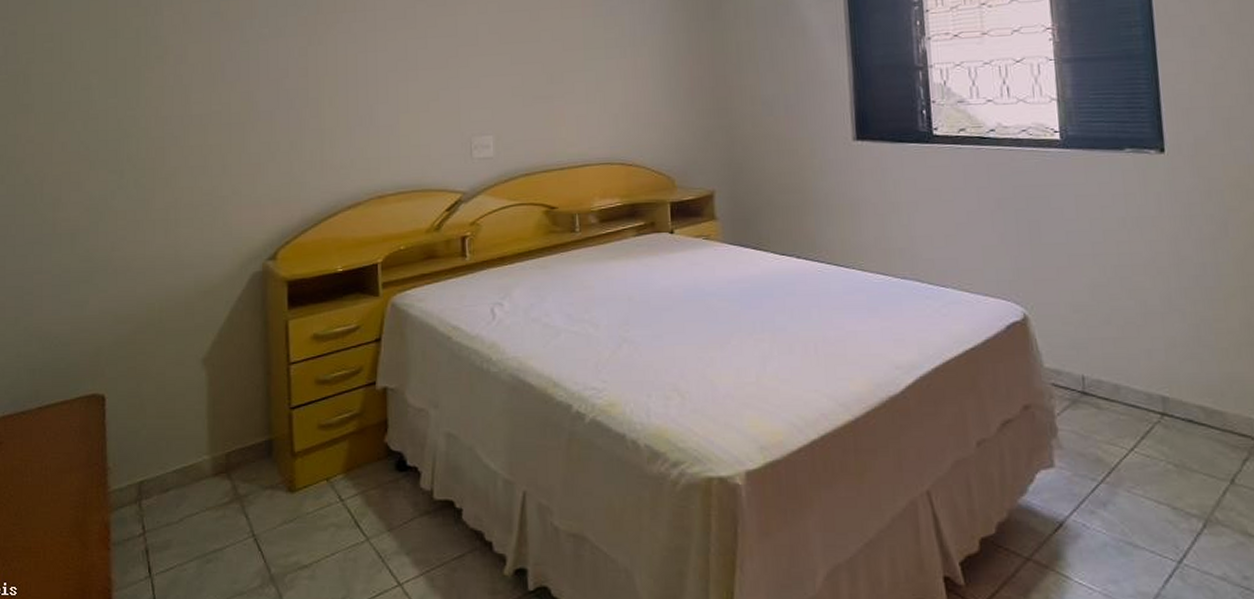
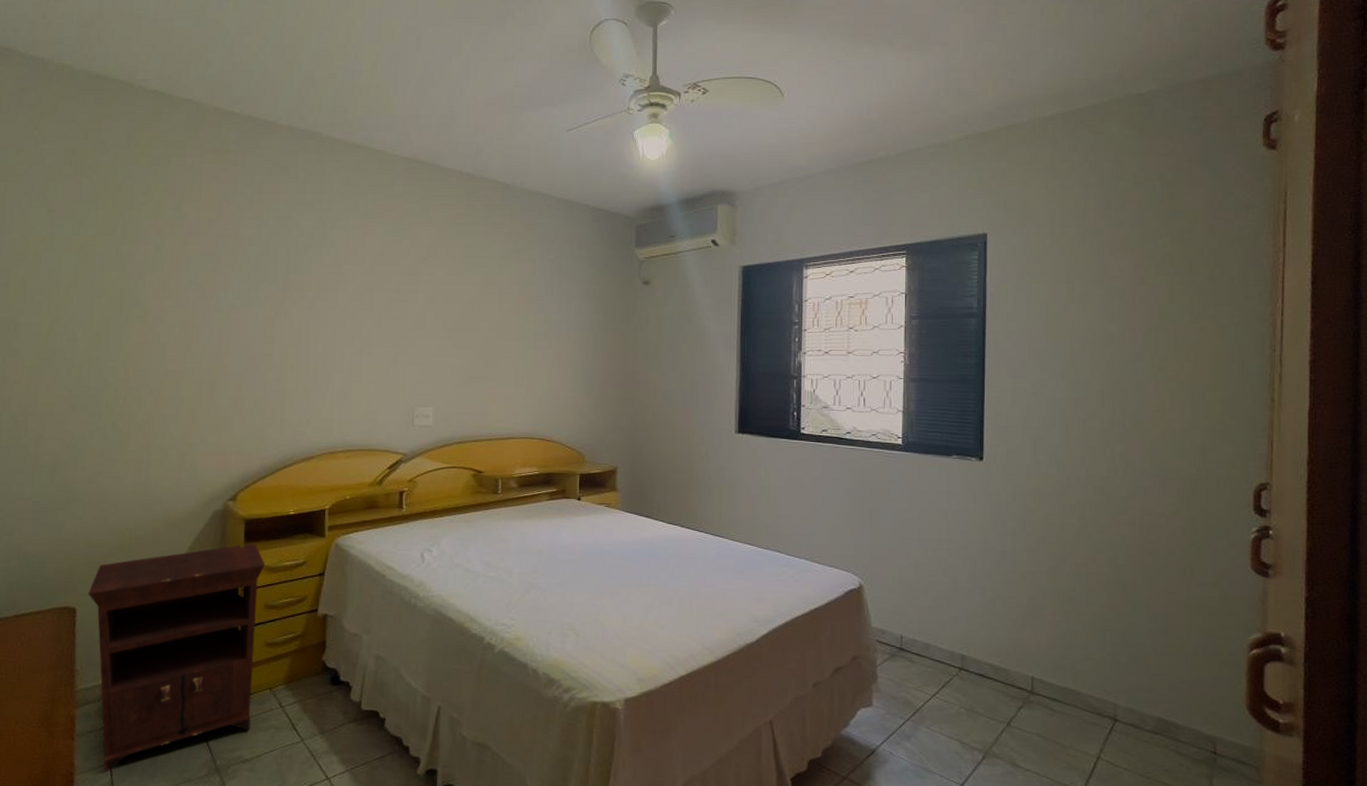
nightstand: none [117,308,313,588] -> present [88,543,265,773]

